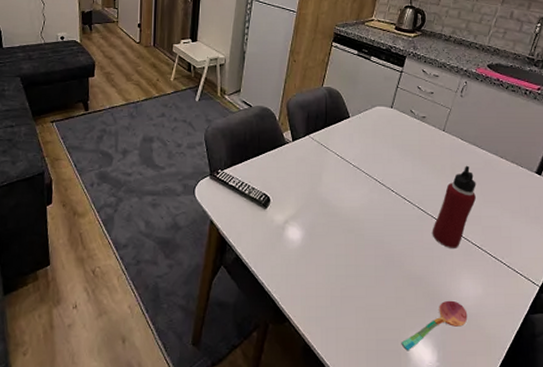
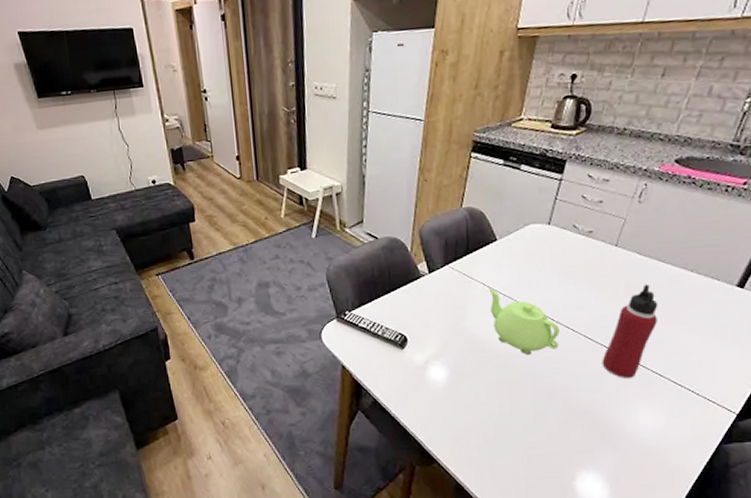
teakettle: none [342,158,398,221] -> present [489,287,560,355]
soupspoon: present [401,300,468,351] -> none [566,433,646,487]

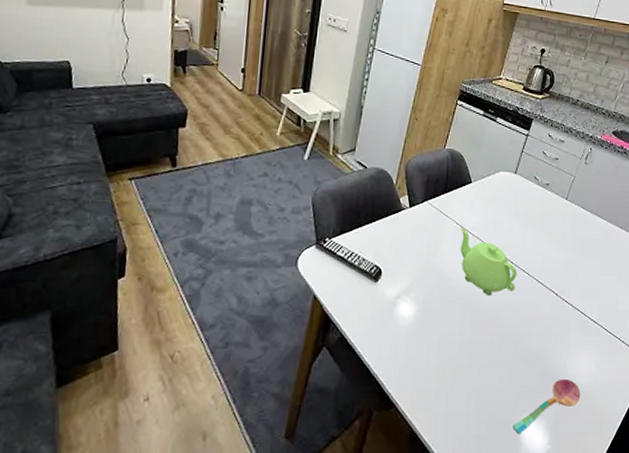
soupspoon: none [566,433,646,487] -> present [513,378,581,435]
water bottle: present [602,284,658,379] -> none [549,236,596,325]

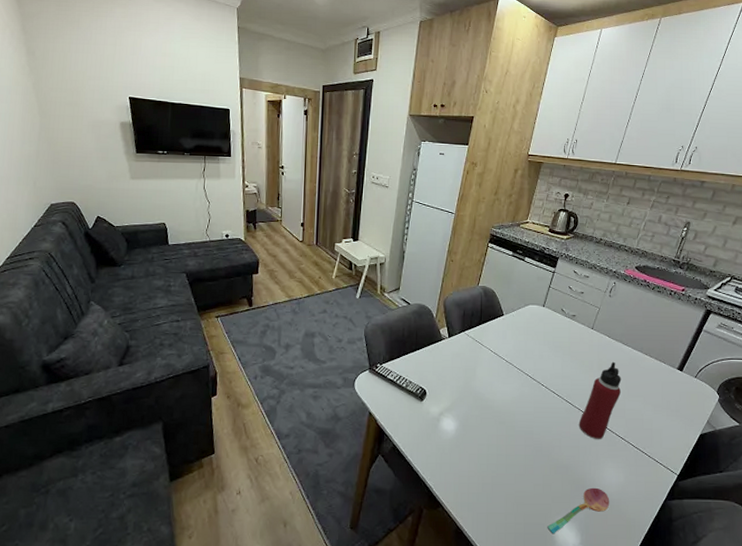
teakettle: present [460,226,517,295] -> none [495,354,548,413]
water bottle: none [549,236,596,325] -> present [578,361,622,440]

